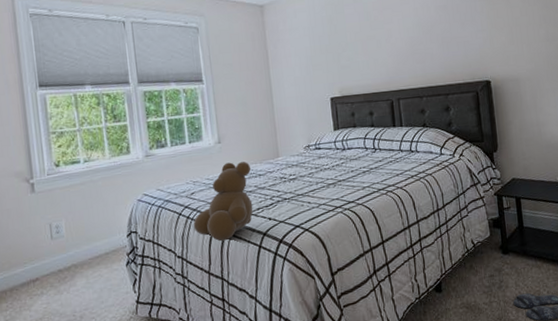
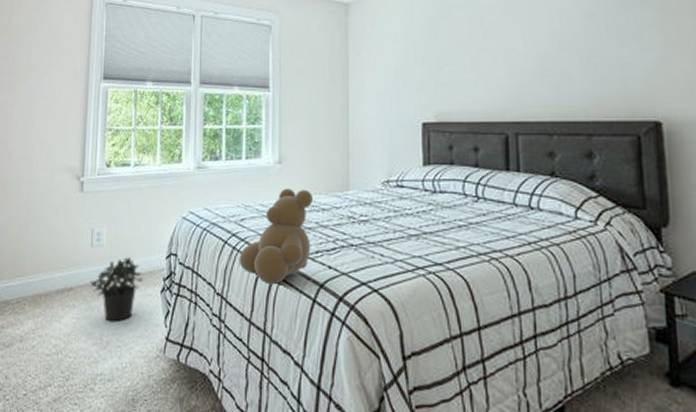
potted plant: none [54,242,108,300] -> present [89,257,143,322]

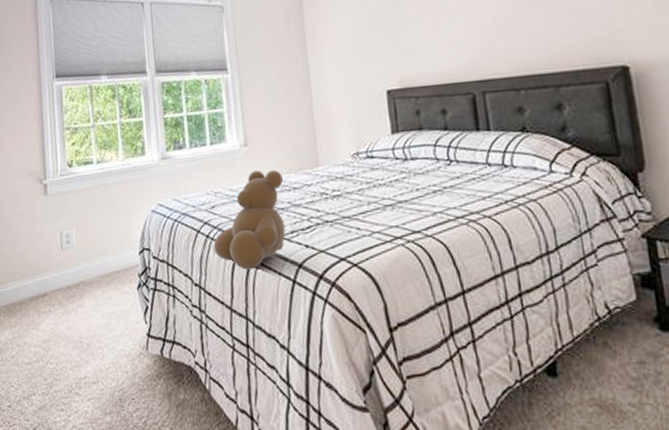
potted plant: present [89,257,143,322] -> none [63,257,118,324]

